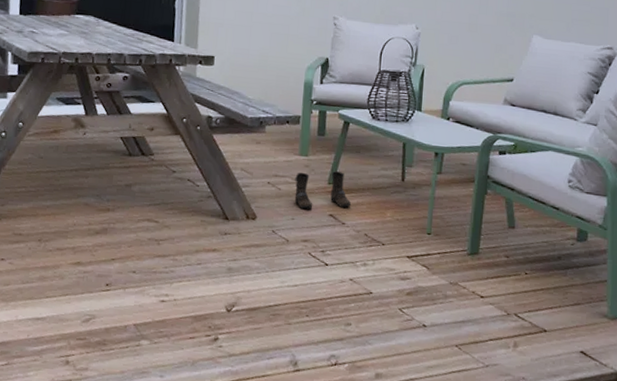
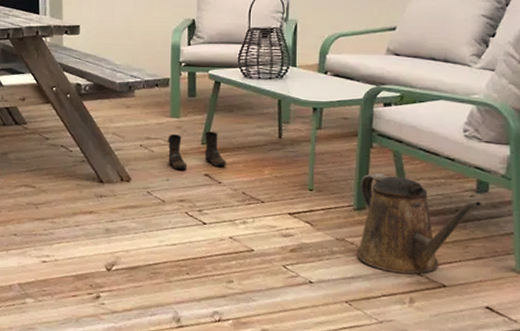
watering can: none [468,219,581,319] -> present [357,173,481,275]

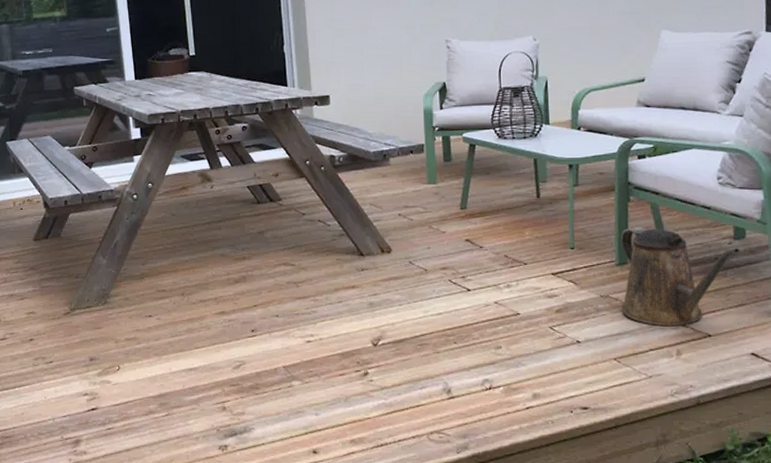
boots: present [167,131,227,170] -> none [426,195,487,236]

